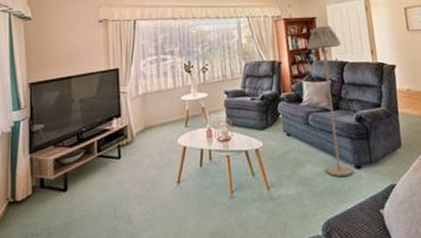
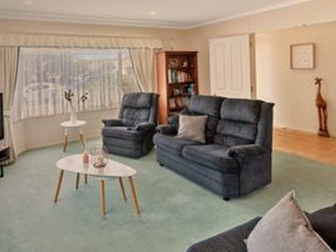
floor lamp: present [307,26,353,177] -> none [186,61,221,206]

